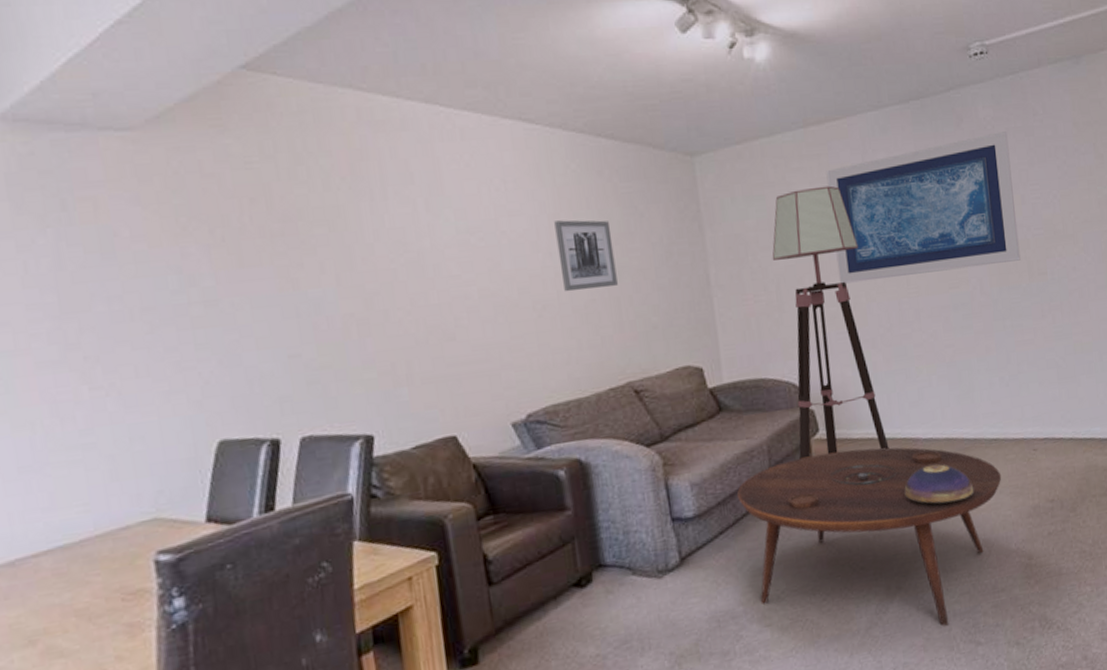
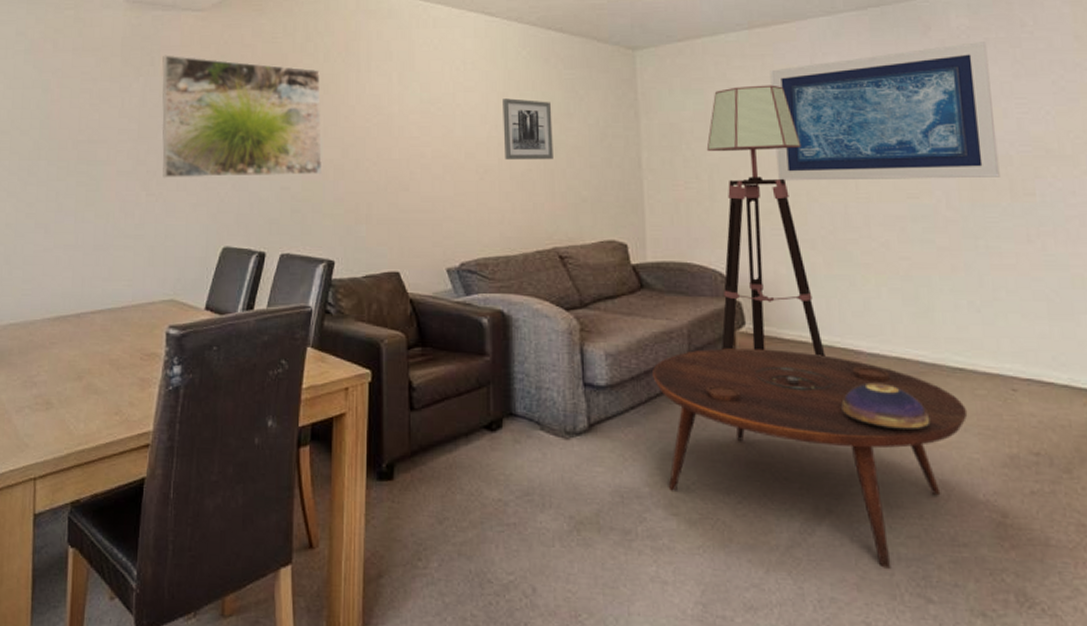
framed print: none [79,194,342,364] -> present [162,55,323,178]

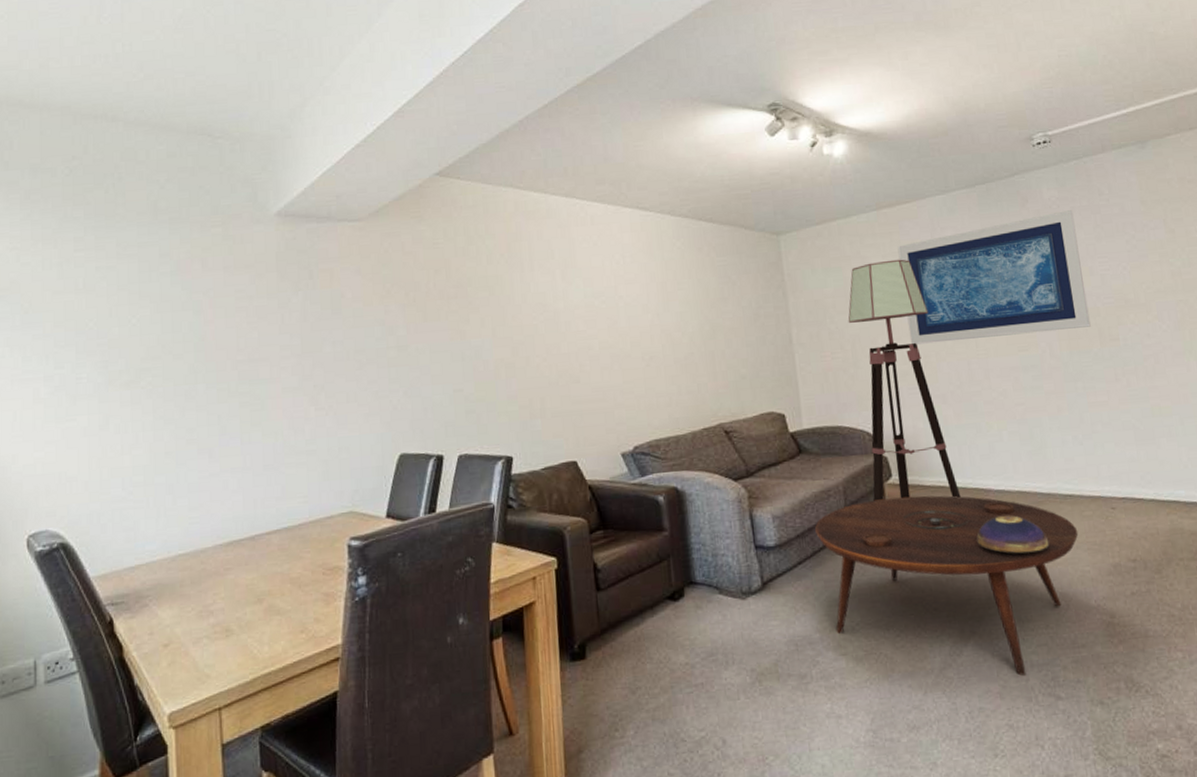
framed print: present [162,55,323,178] -> none [321,267,494,391]
wall art: present [503,98,553,161] -> none [662,287,713,346]

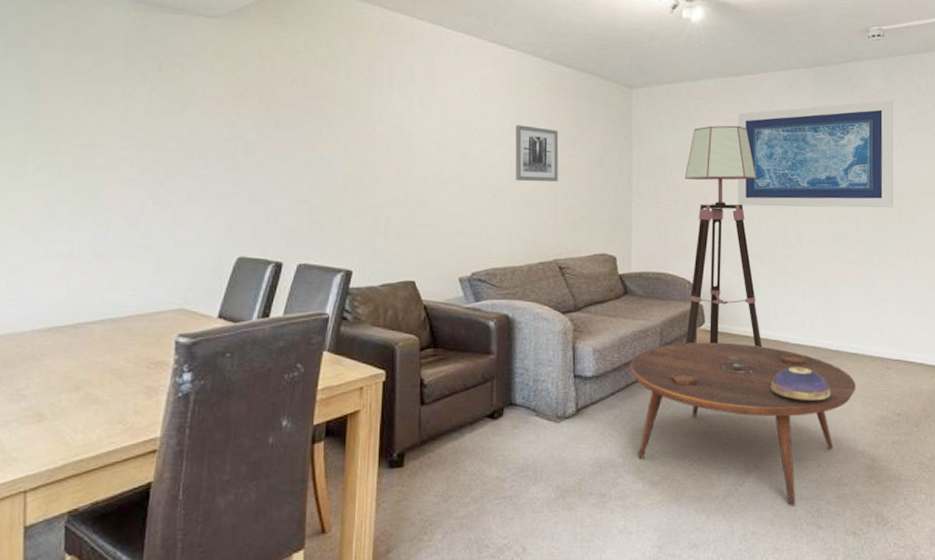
wall art: none [662,287,713,346] -> present [515,125,559,182]

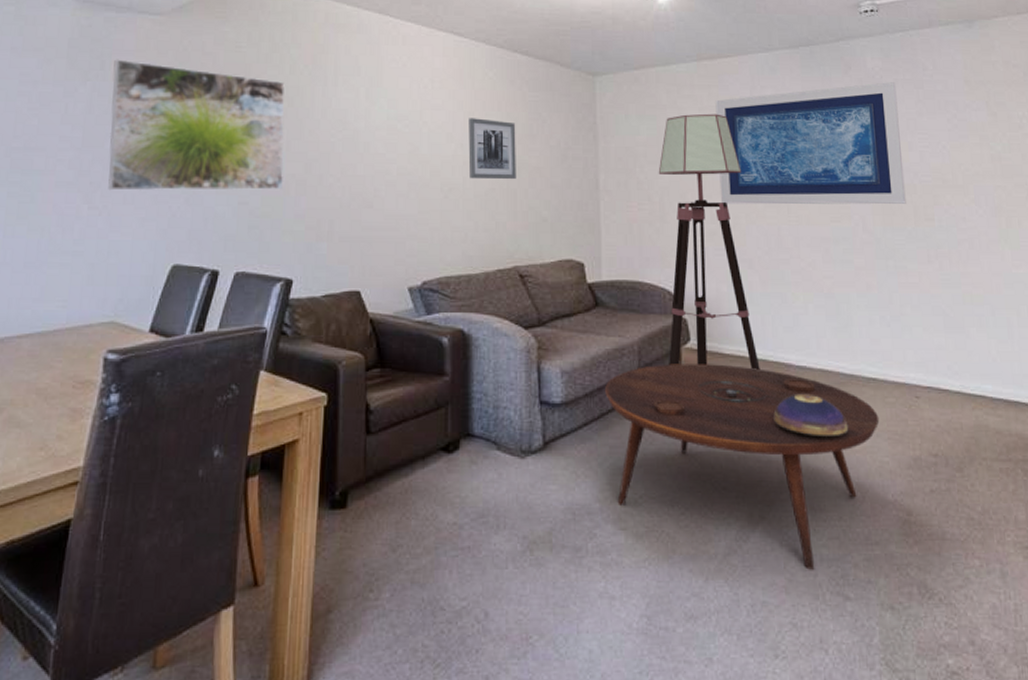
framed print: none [171,60,343,189] -> present [108,59,285,191]

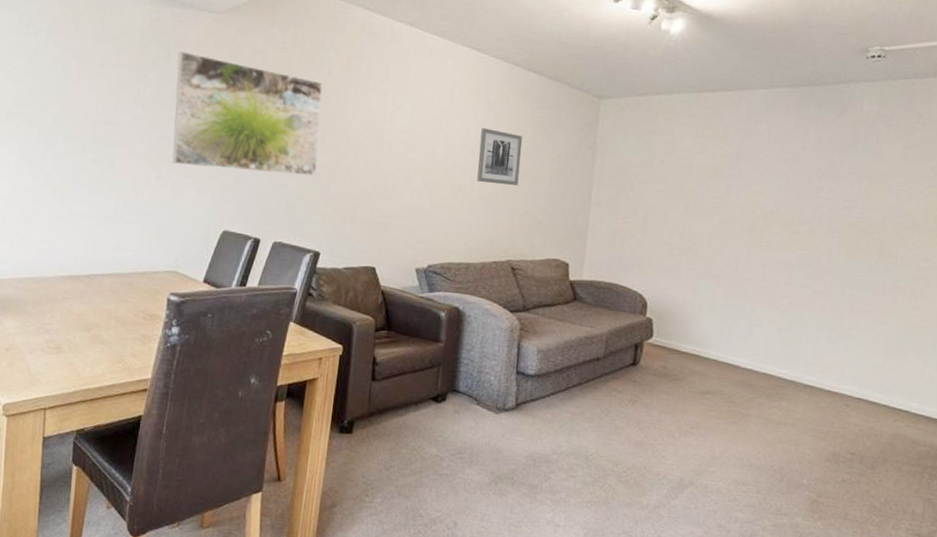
coffee table: present [605,364,880,570] -> none [571,353,809,527]
floor lamp: present [658,113,760,370] -> none [631,141,724,368]
wall art: present [715,82,906,205] -> none [699,126,888,240]
decorative bowl: present [773,393,849,436] -> none [715,391,780,428]

